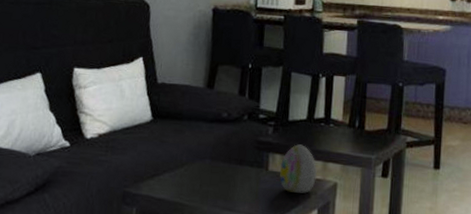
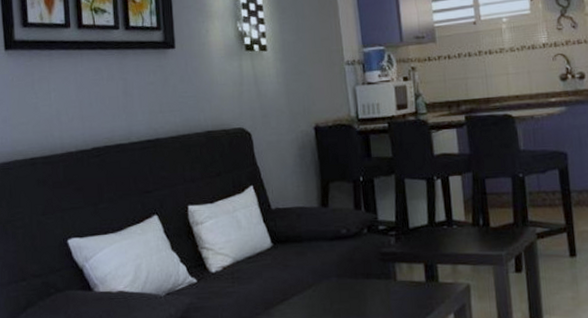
decorative egg: present [279,144,318,194] -> none [408,250,448,301]

